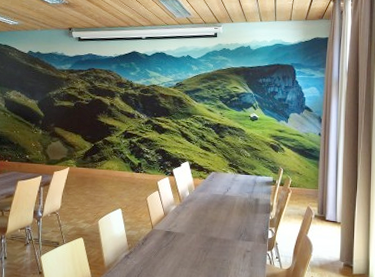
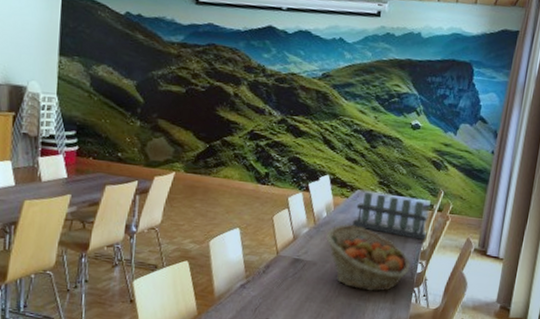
fruit basket: none [189,201,262,257] -> present [325,224,411,292]
candle holder: none [211,174,272,210] -> present [353,193,427,240]

